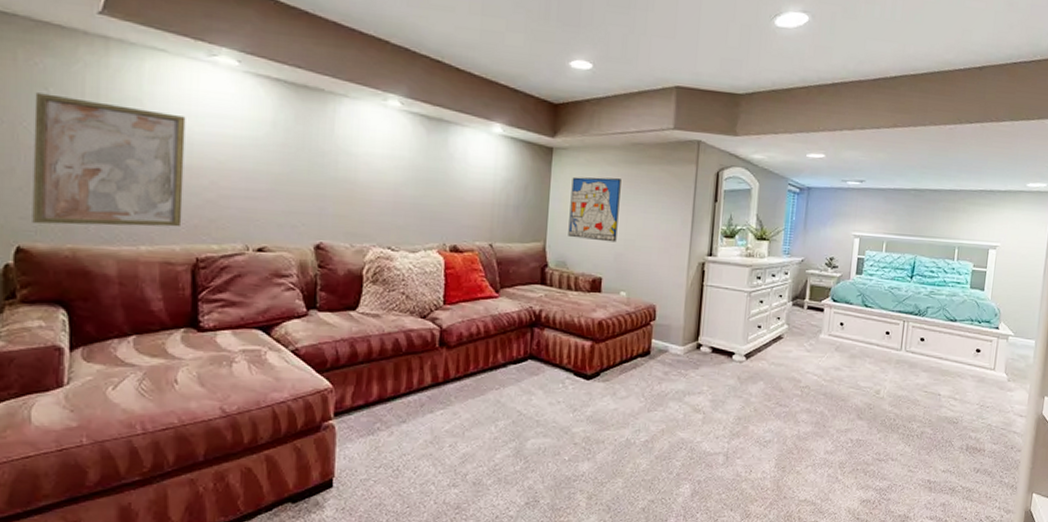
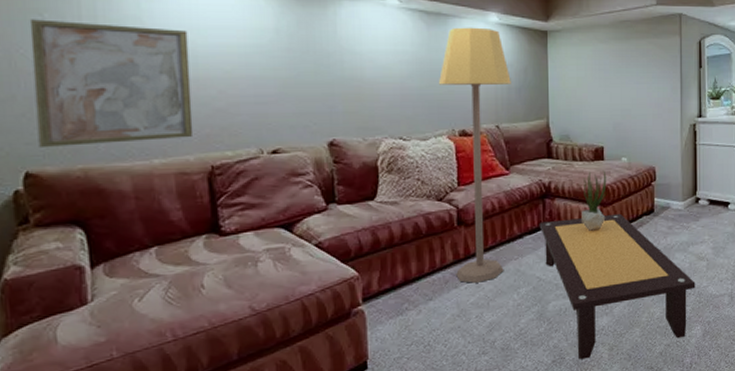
lamp: none [433,136,510,410] -> present [438,27,511,283]
coffee table: none [526,351,689,505] -> present [540,213,696,360]
wall art: present [568,176,621,243] -> none [568,55,614,113]
potted plant: none [571,303,602,368] -> present [581,170,607,231]

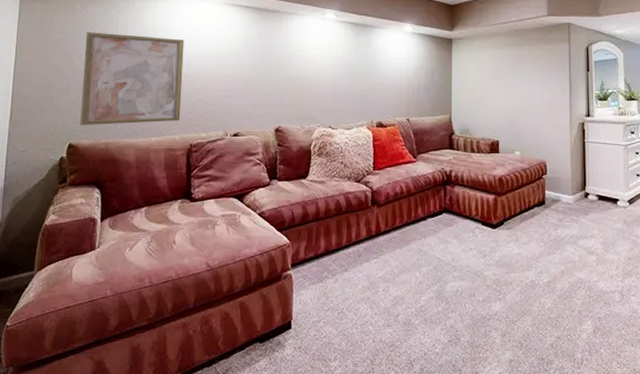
lamp: present [438,27,511,283] -> none [362,36,421,258]
coffee table: present [540,213,696,360] -> none [441,203,586,342]
potted plant: present [581,170,607,231] -> none [478,162,501,218]

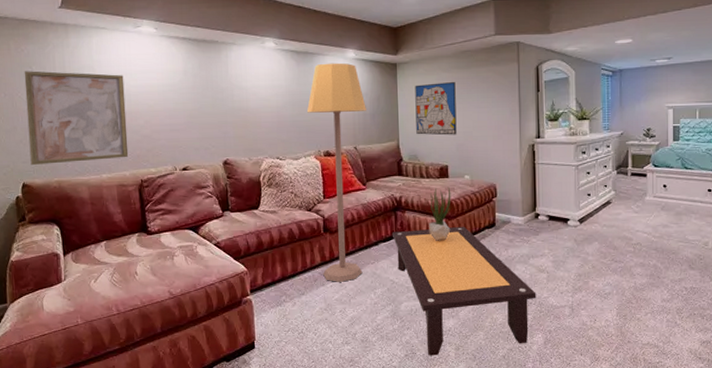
lamp: none [362,36,421,258] -> present [306,63,366,282]
coffee table: none [441,203,586,342] -> present [393,226,536,356]
wall art: none [469,59,508,111] -> present [415,82,457,135]
potted plant: none [478,162,501,218] -> present [429,187,452,241]

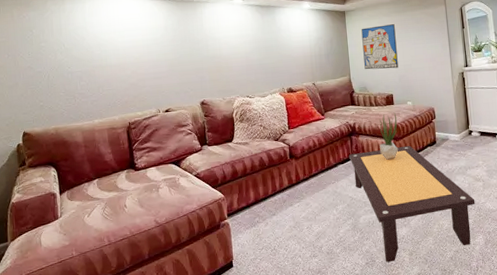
wall art: present [24,71,129,166] -> none [25,33,118,116]
lamp: present [306,63,366,282] -> none [271,13,325,202]

